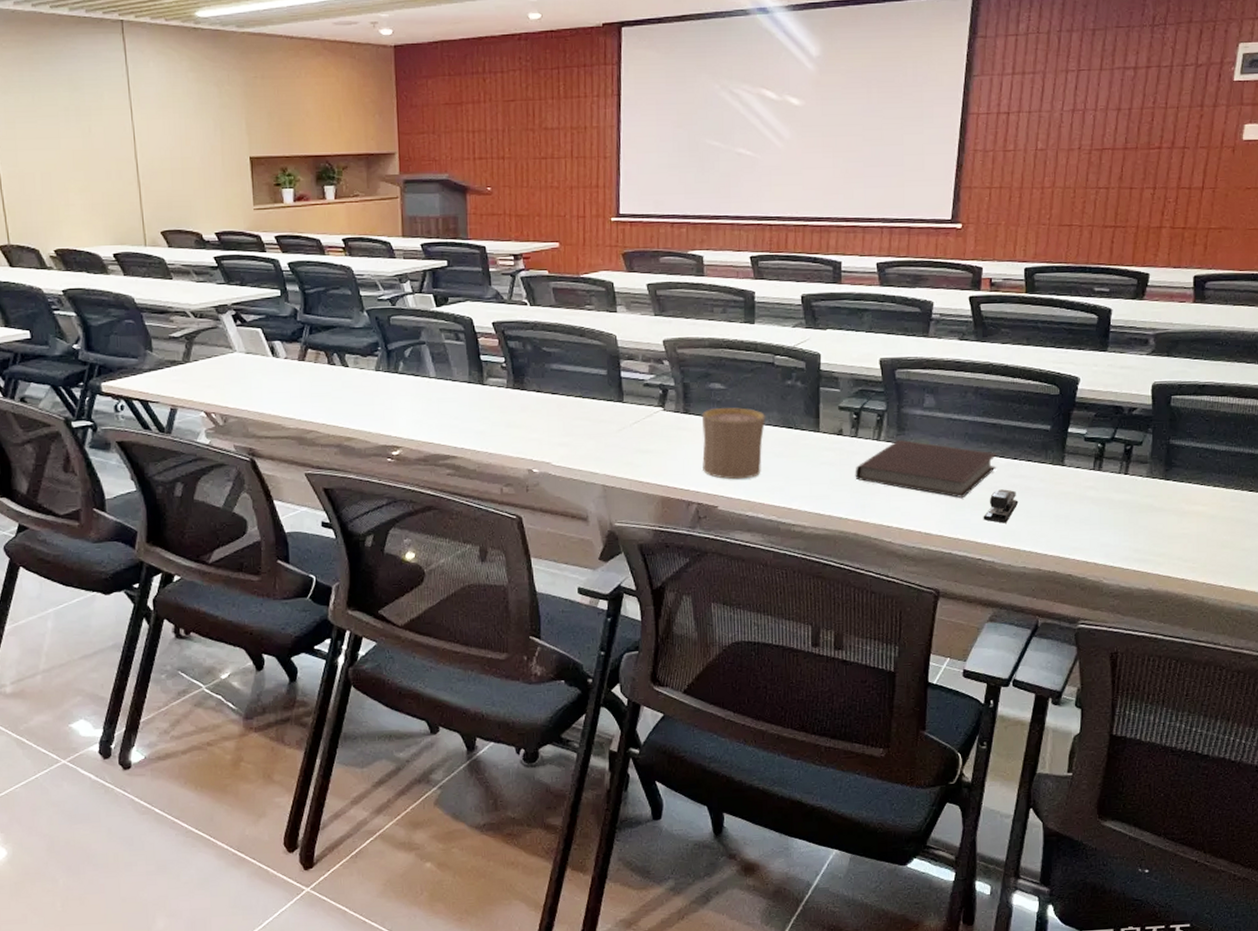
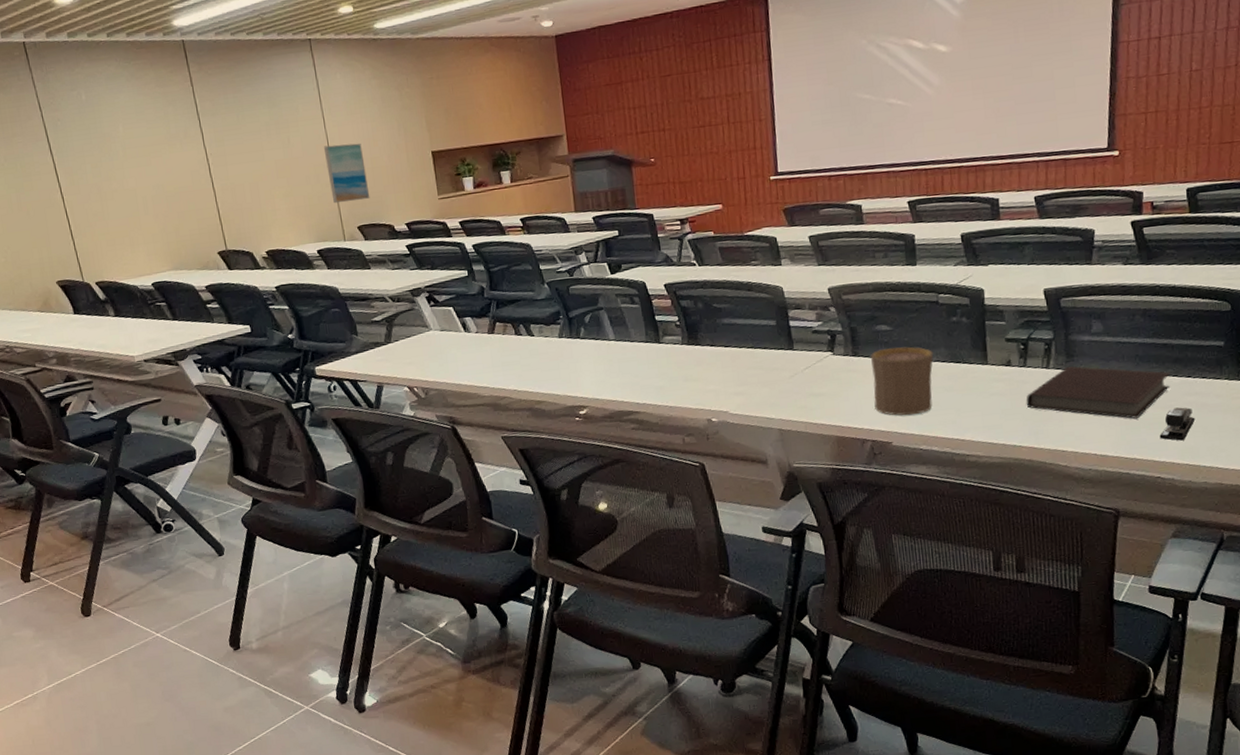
wall art: none [128,139,178,204] -> present [323,143,370,204]

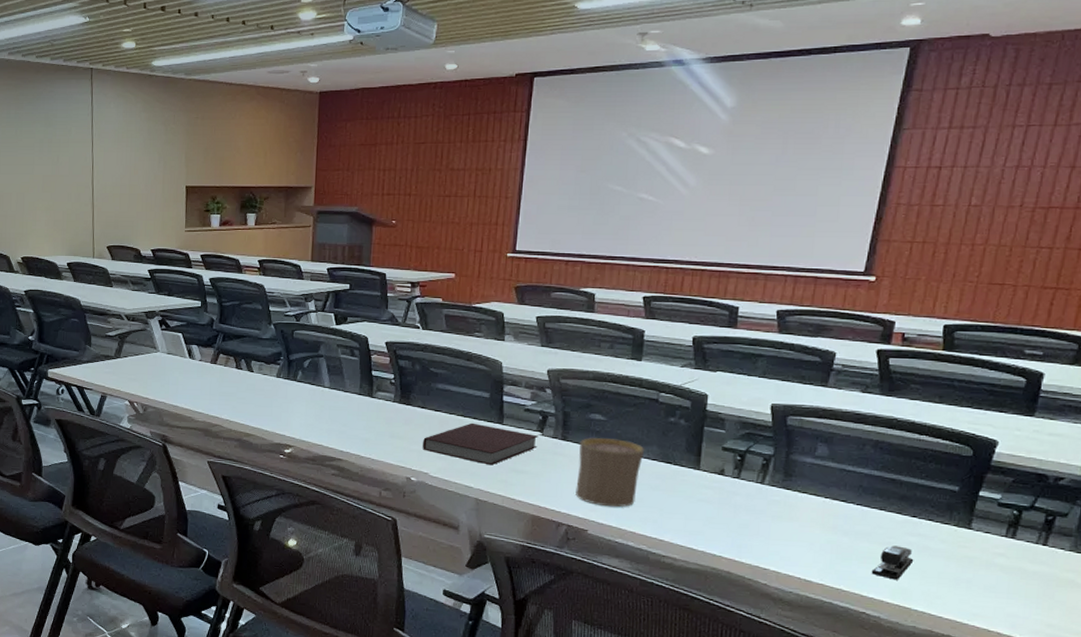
wall art: present [323,143,370,204] -> none [88,168,123,223]
notebook: none [717,353,831,394] -> present [423,423,538,465]
notebook: present [1026,366,1171,419] -> none [733,486,895,549]

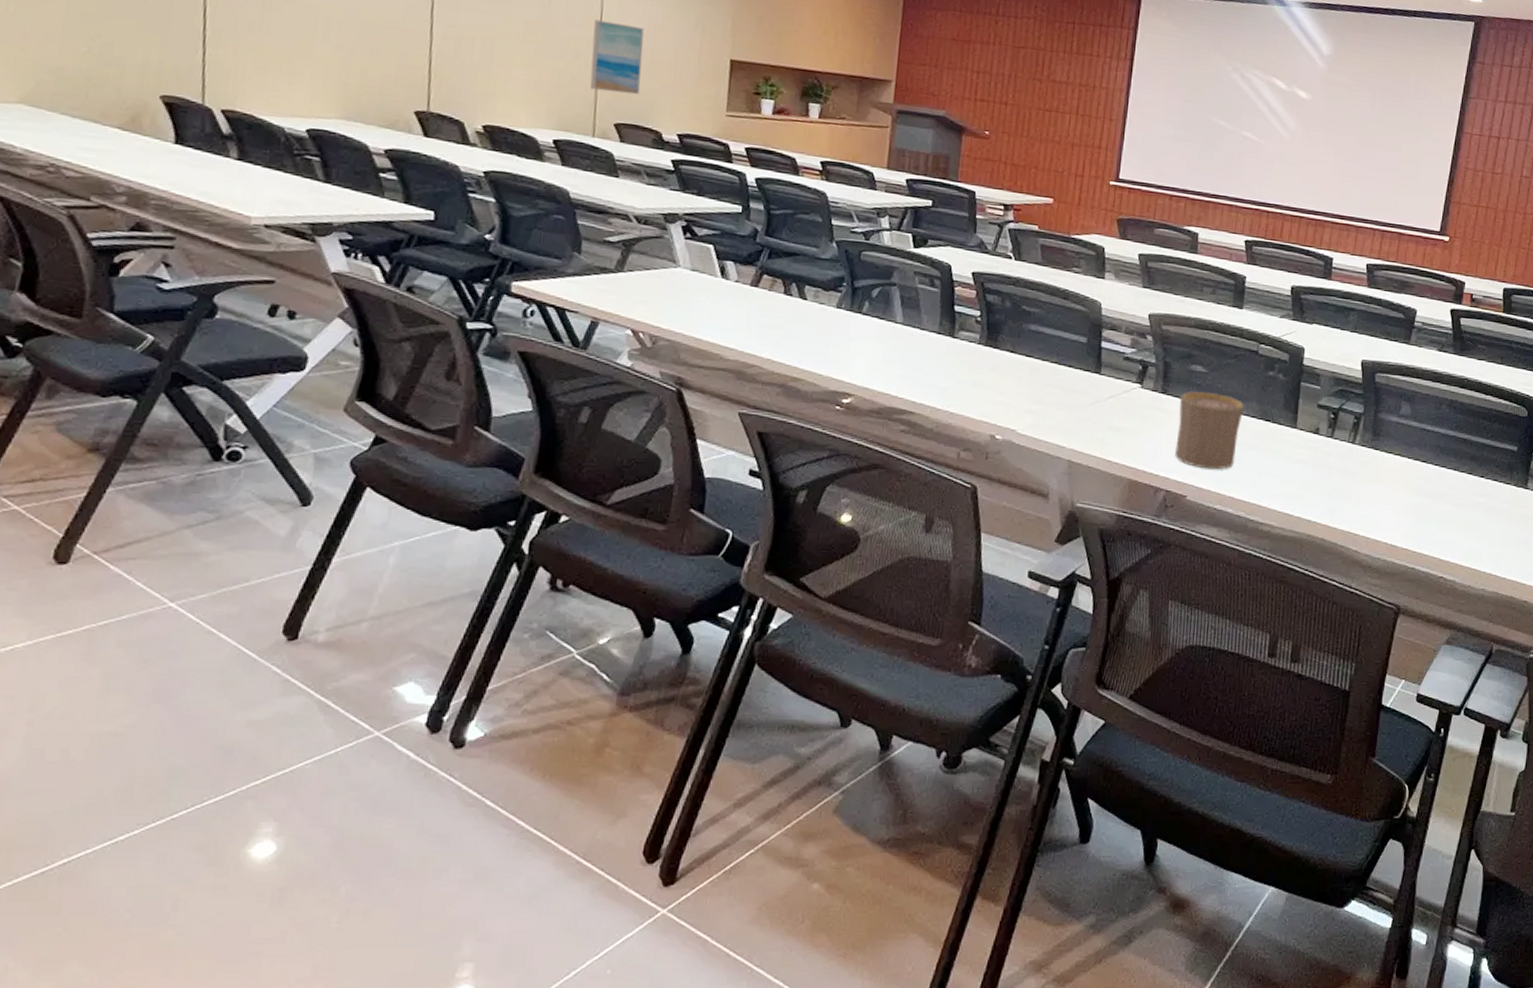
wall art: none [88,168,123,223] -> present [589,19,644,95]
notebook: present [423,423,538,465] -> none [1010,371,1138,422]
stapler: present [871,545,914,580] -> none [1448,507,1483,542]

